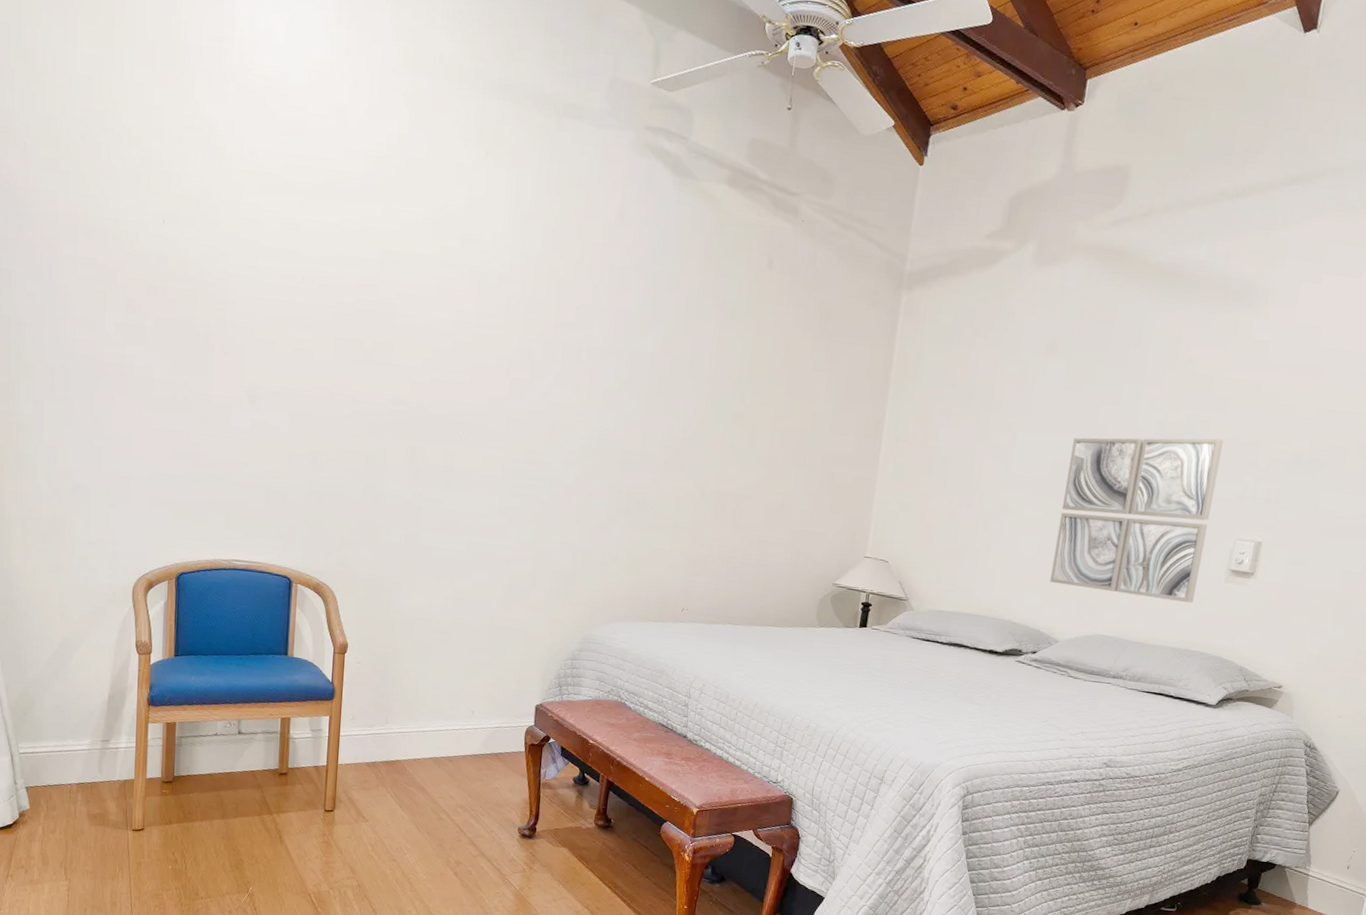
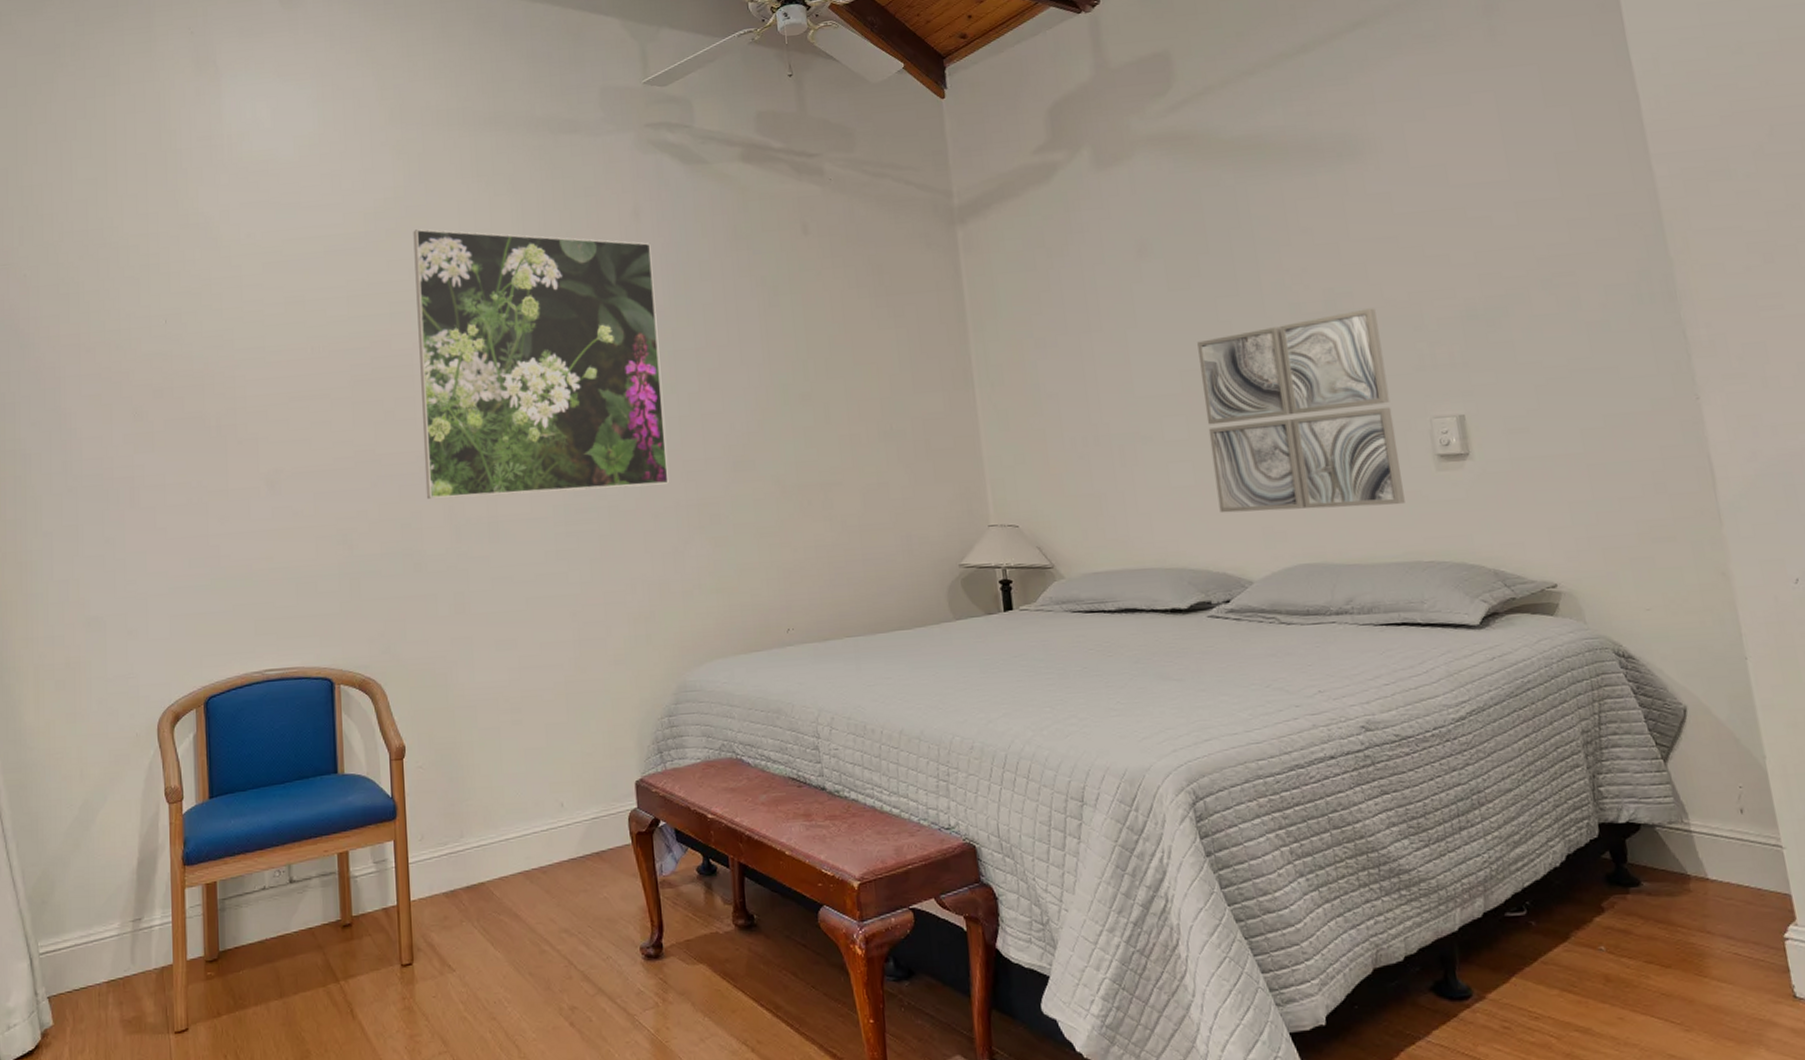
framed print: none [392,183,630,469] -> present [413,229,669,499]

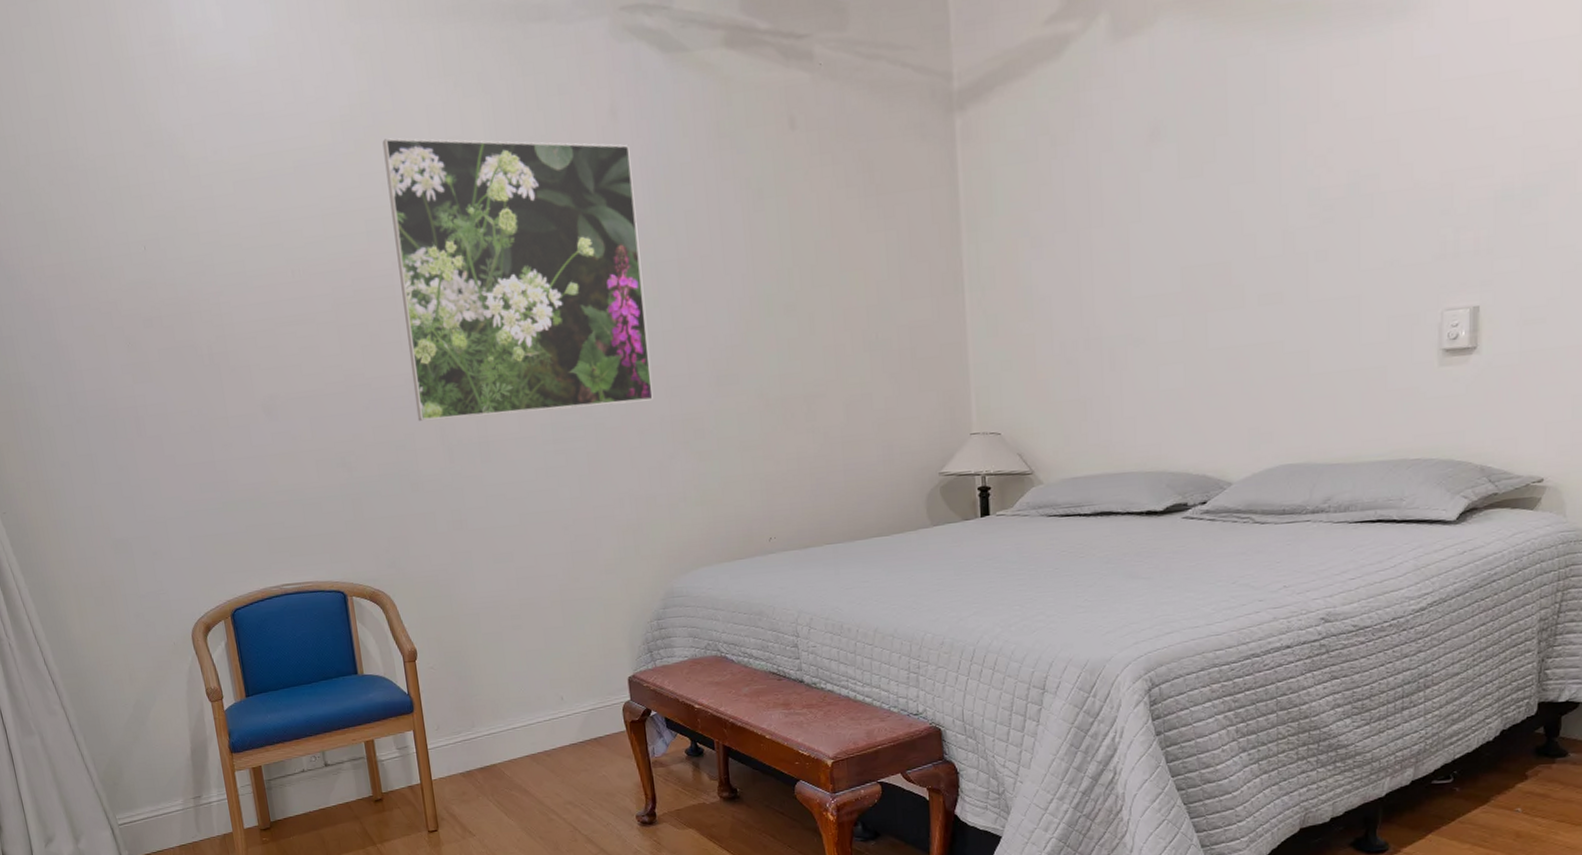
wall art: present [1197,308,1405,513] -> none [1203,191,1402,416]

